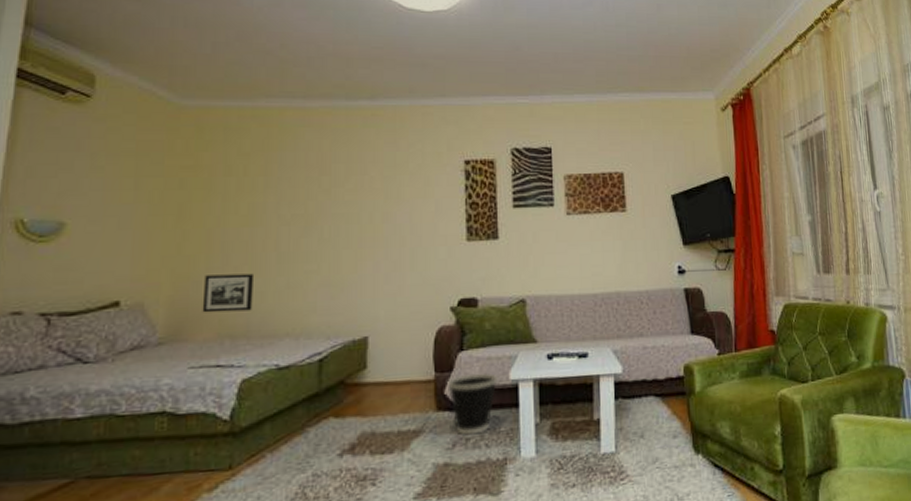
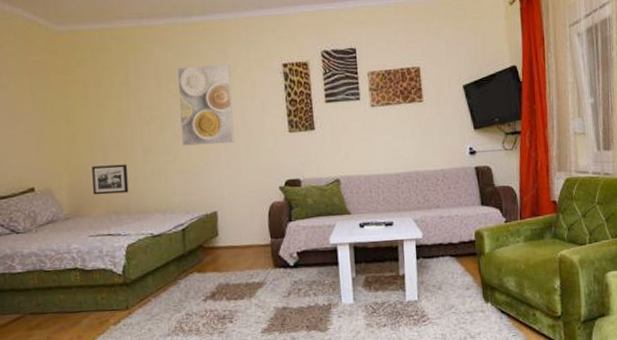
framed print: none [329,158,400,253] -> present [177,64,235,146]
wastebasket: present [446,372,498,435] -> none [280,238,321,286]

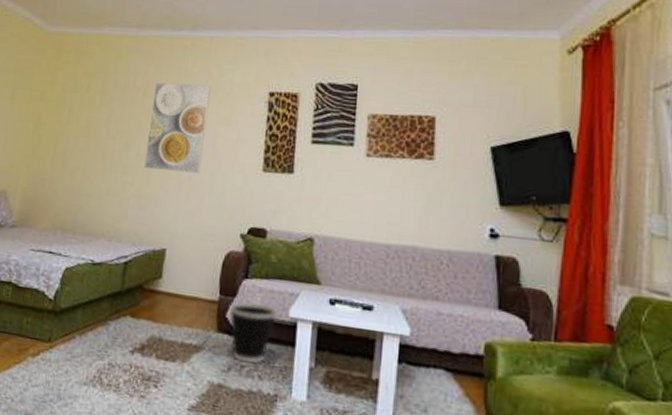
picture frame: present [91,164,129,195] -> none [44,174,85,210]
wastebasket: none [280,238,321,286] -> present [228,301,278,364]

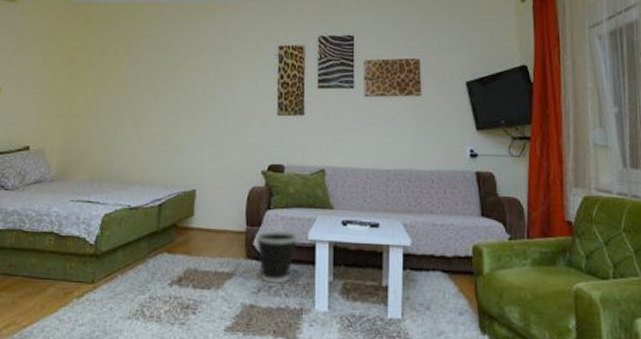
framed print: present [143,82,211,173] -> none [171,43,227,120]

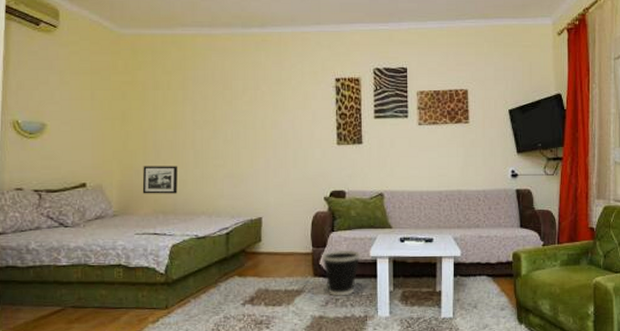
picture frame: none [81,131,117,161] -> present [142,166,178,194]

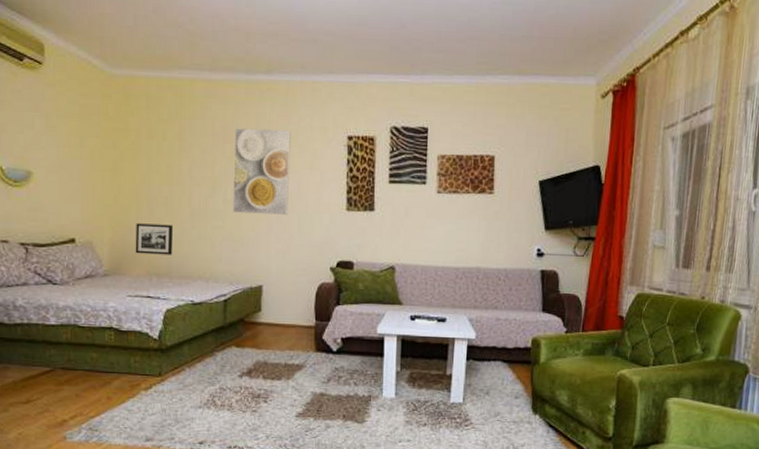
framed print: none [232,76,285,152] -> present [232,128,291,215]
wastebasket: present [321,249,361,296] -> none [324,324,367,374]

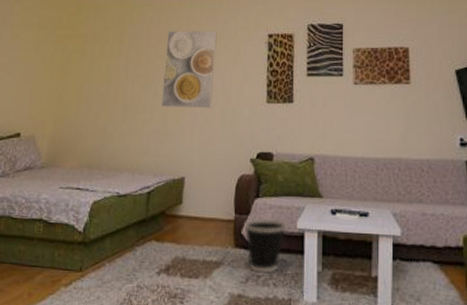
picture frame: present [135,223,174,255] -> none [71,118,108,148]
wastebasket: none [324,324,367,374] -> present [243,218,287,273]

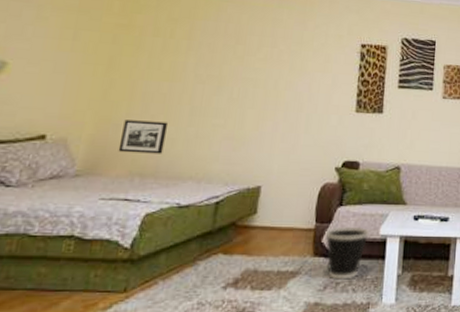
picture frame: none [71,118,108,148] -> present [118,120,169,154]
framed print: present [160,31,217,108] -> none [236,31,306,115]

